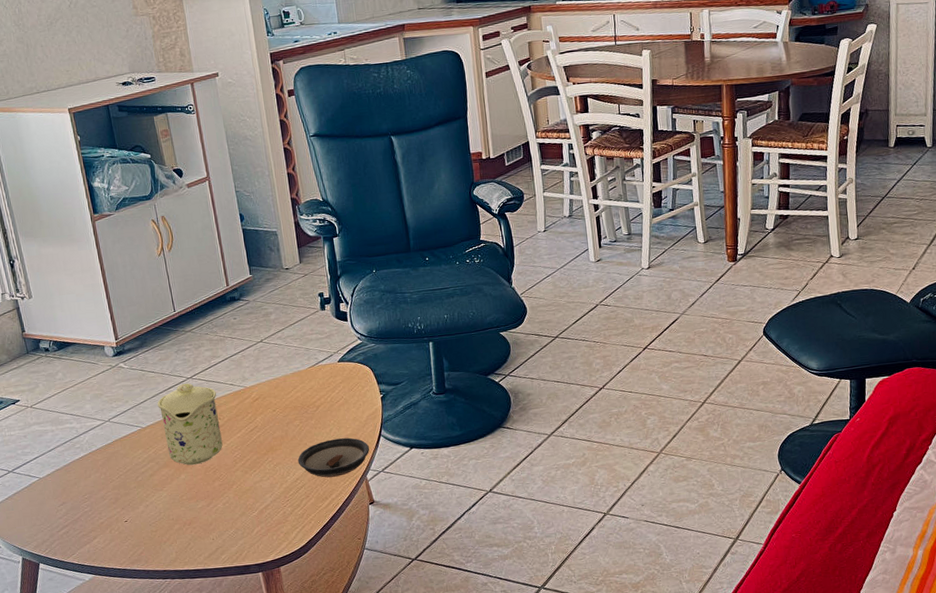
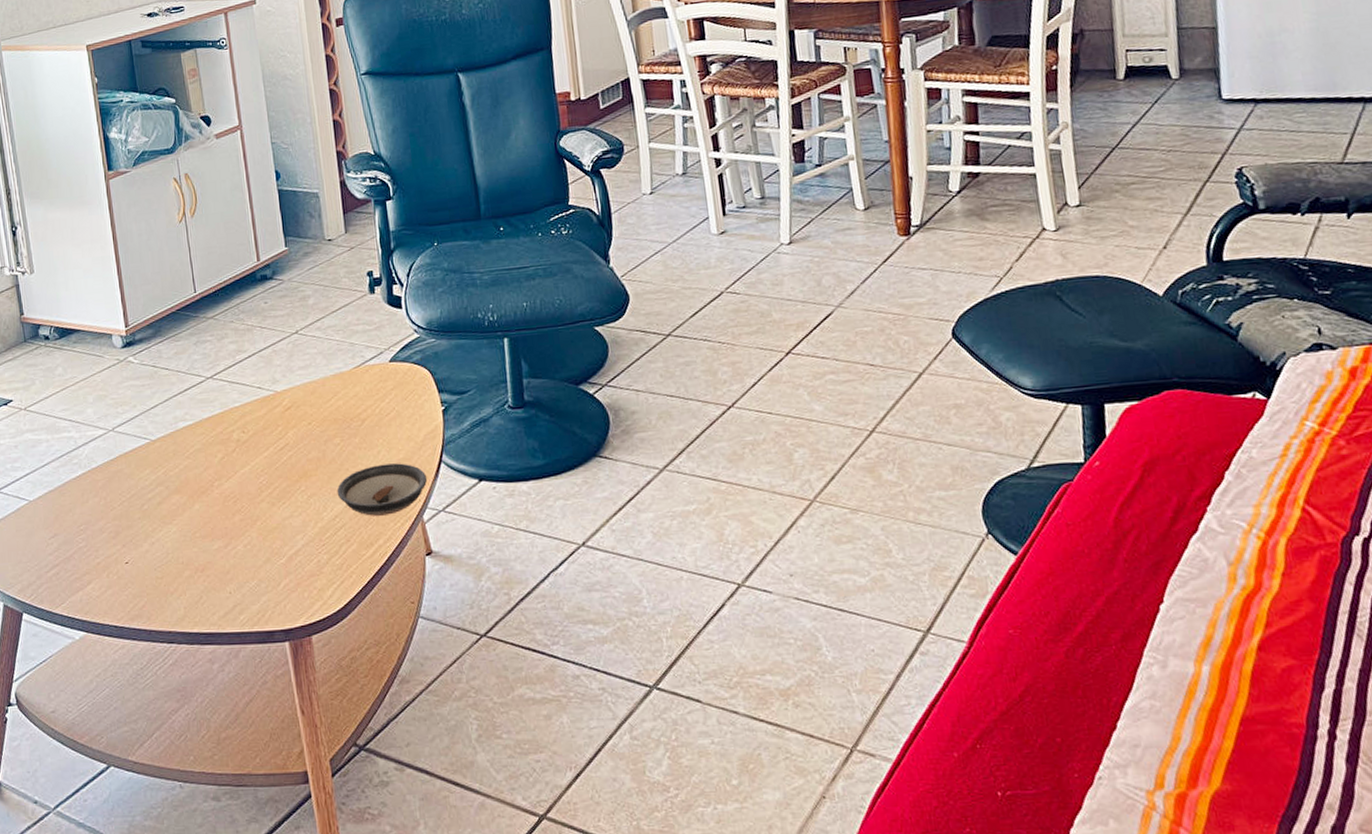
mug: present [157,383,223,466] -> none [170,384,246,492]

